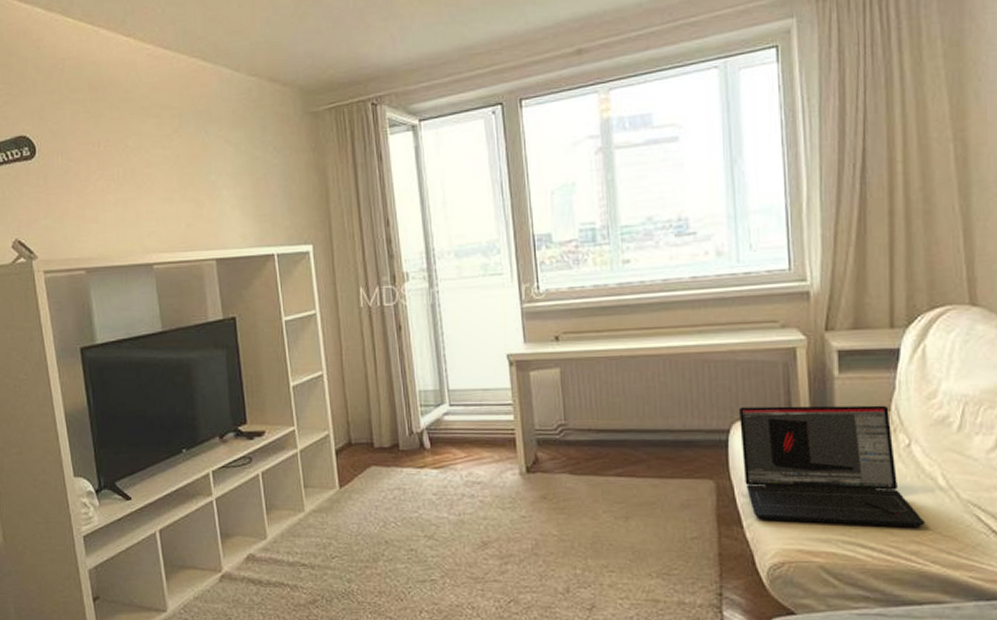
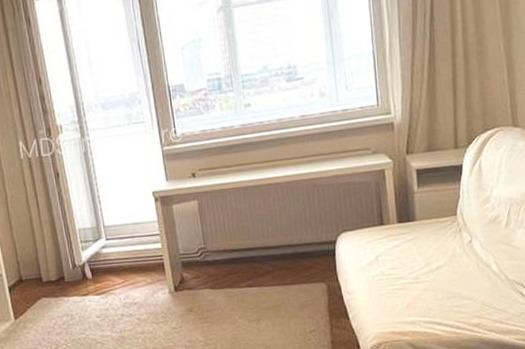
laptop: present [739,405,926,528] -> none [343,211,484,311]

